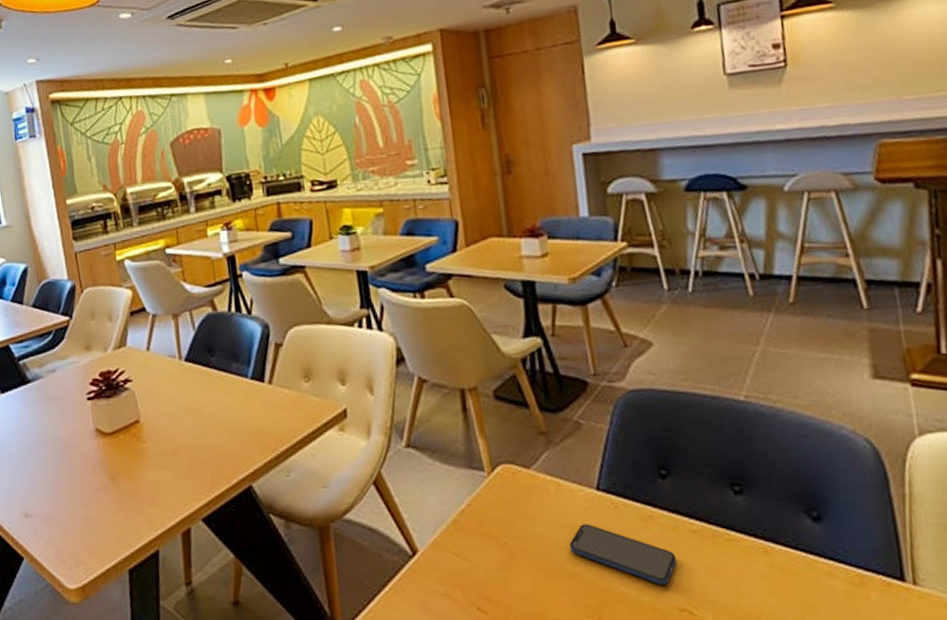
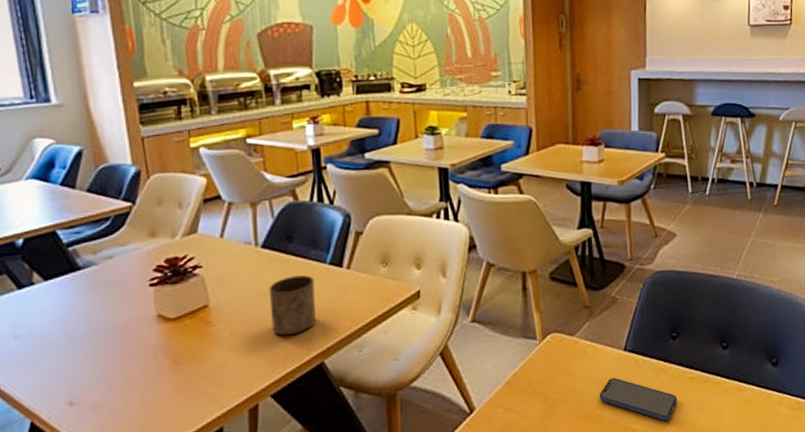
cup: none [194,390,241,456] -> present [269,275,316,336]

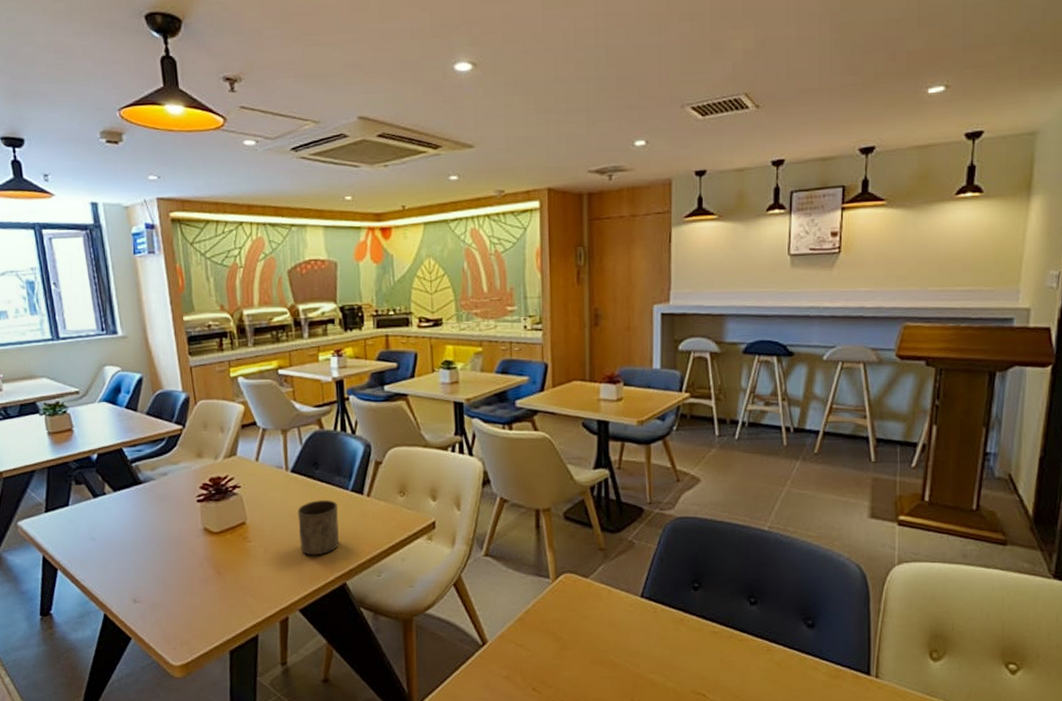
smartphone: present [599,378,678,421] -> none [613,624,698,673]

